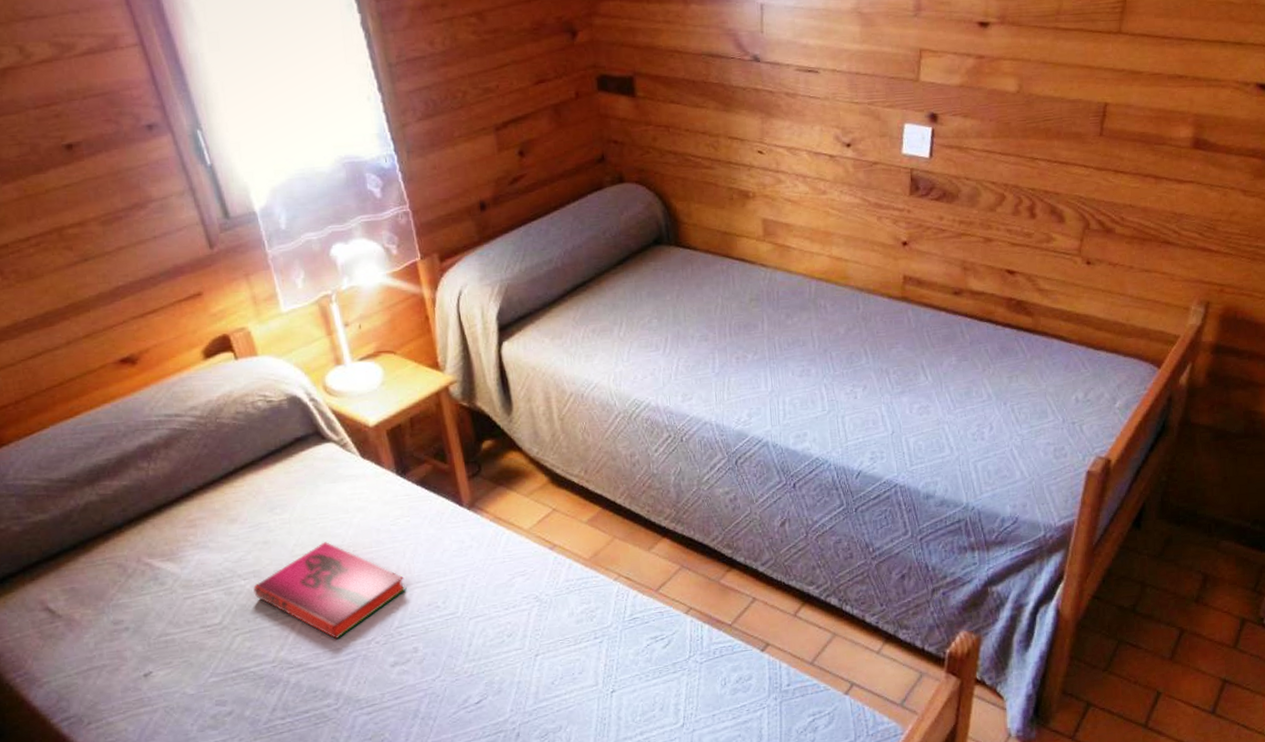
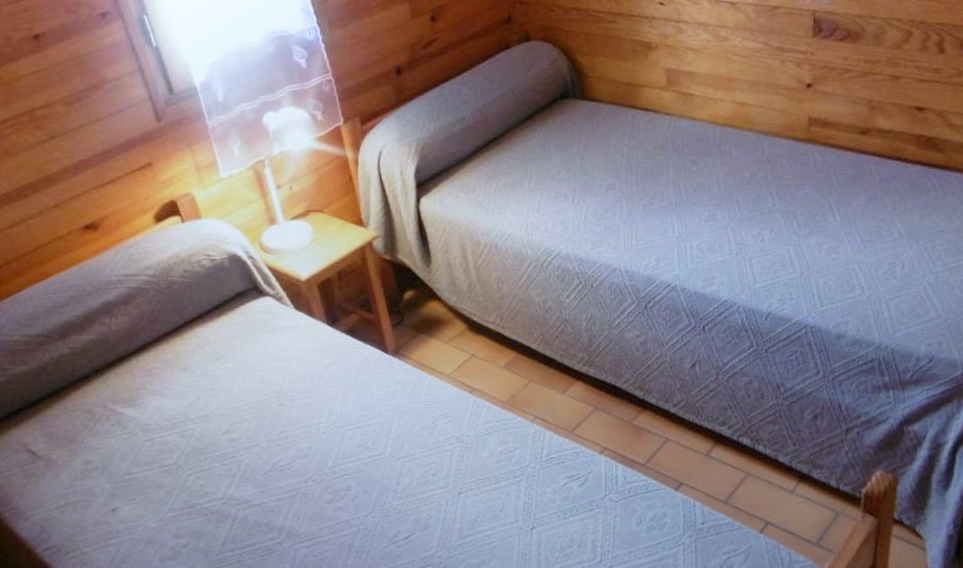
hardback book: present [253,542,407,640] -> none [203,388,339,479]

